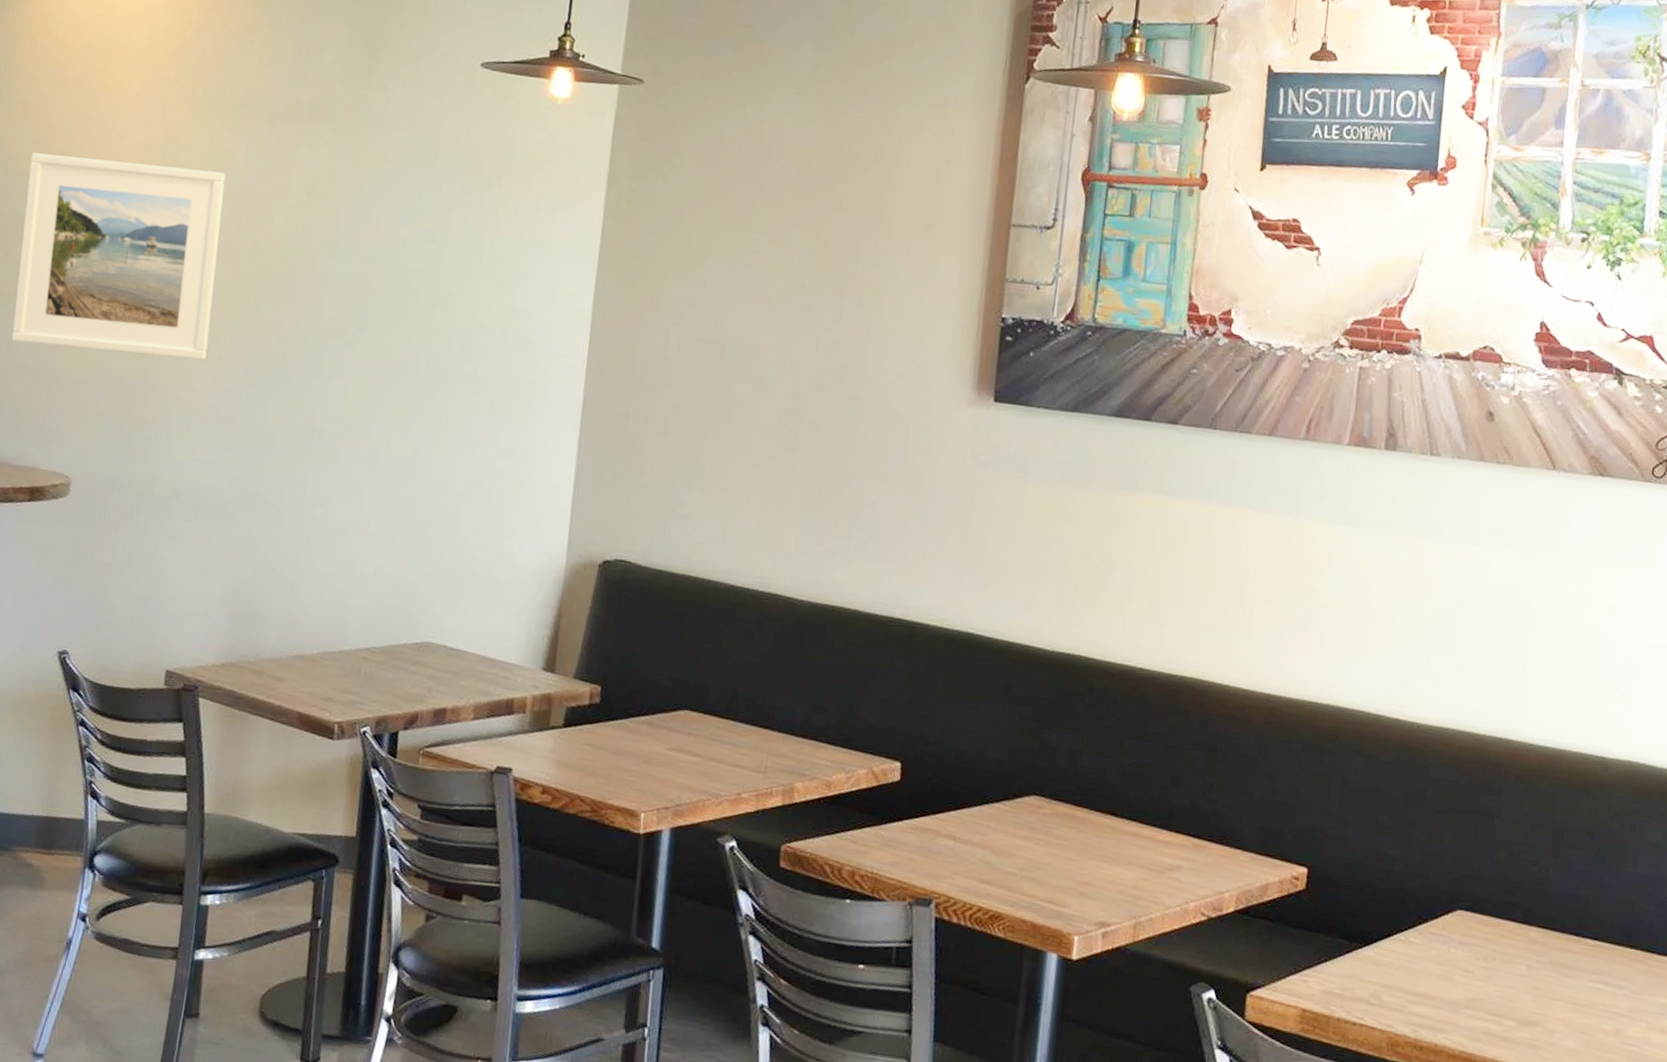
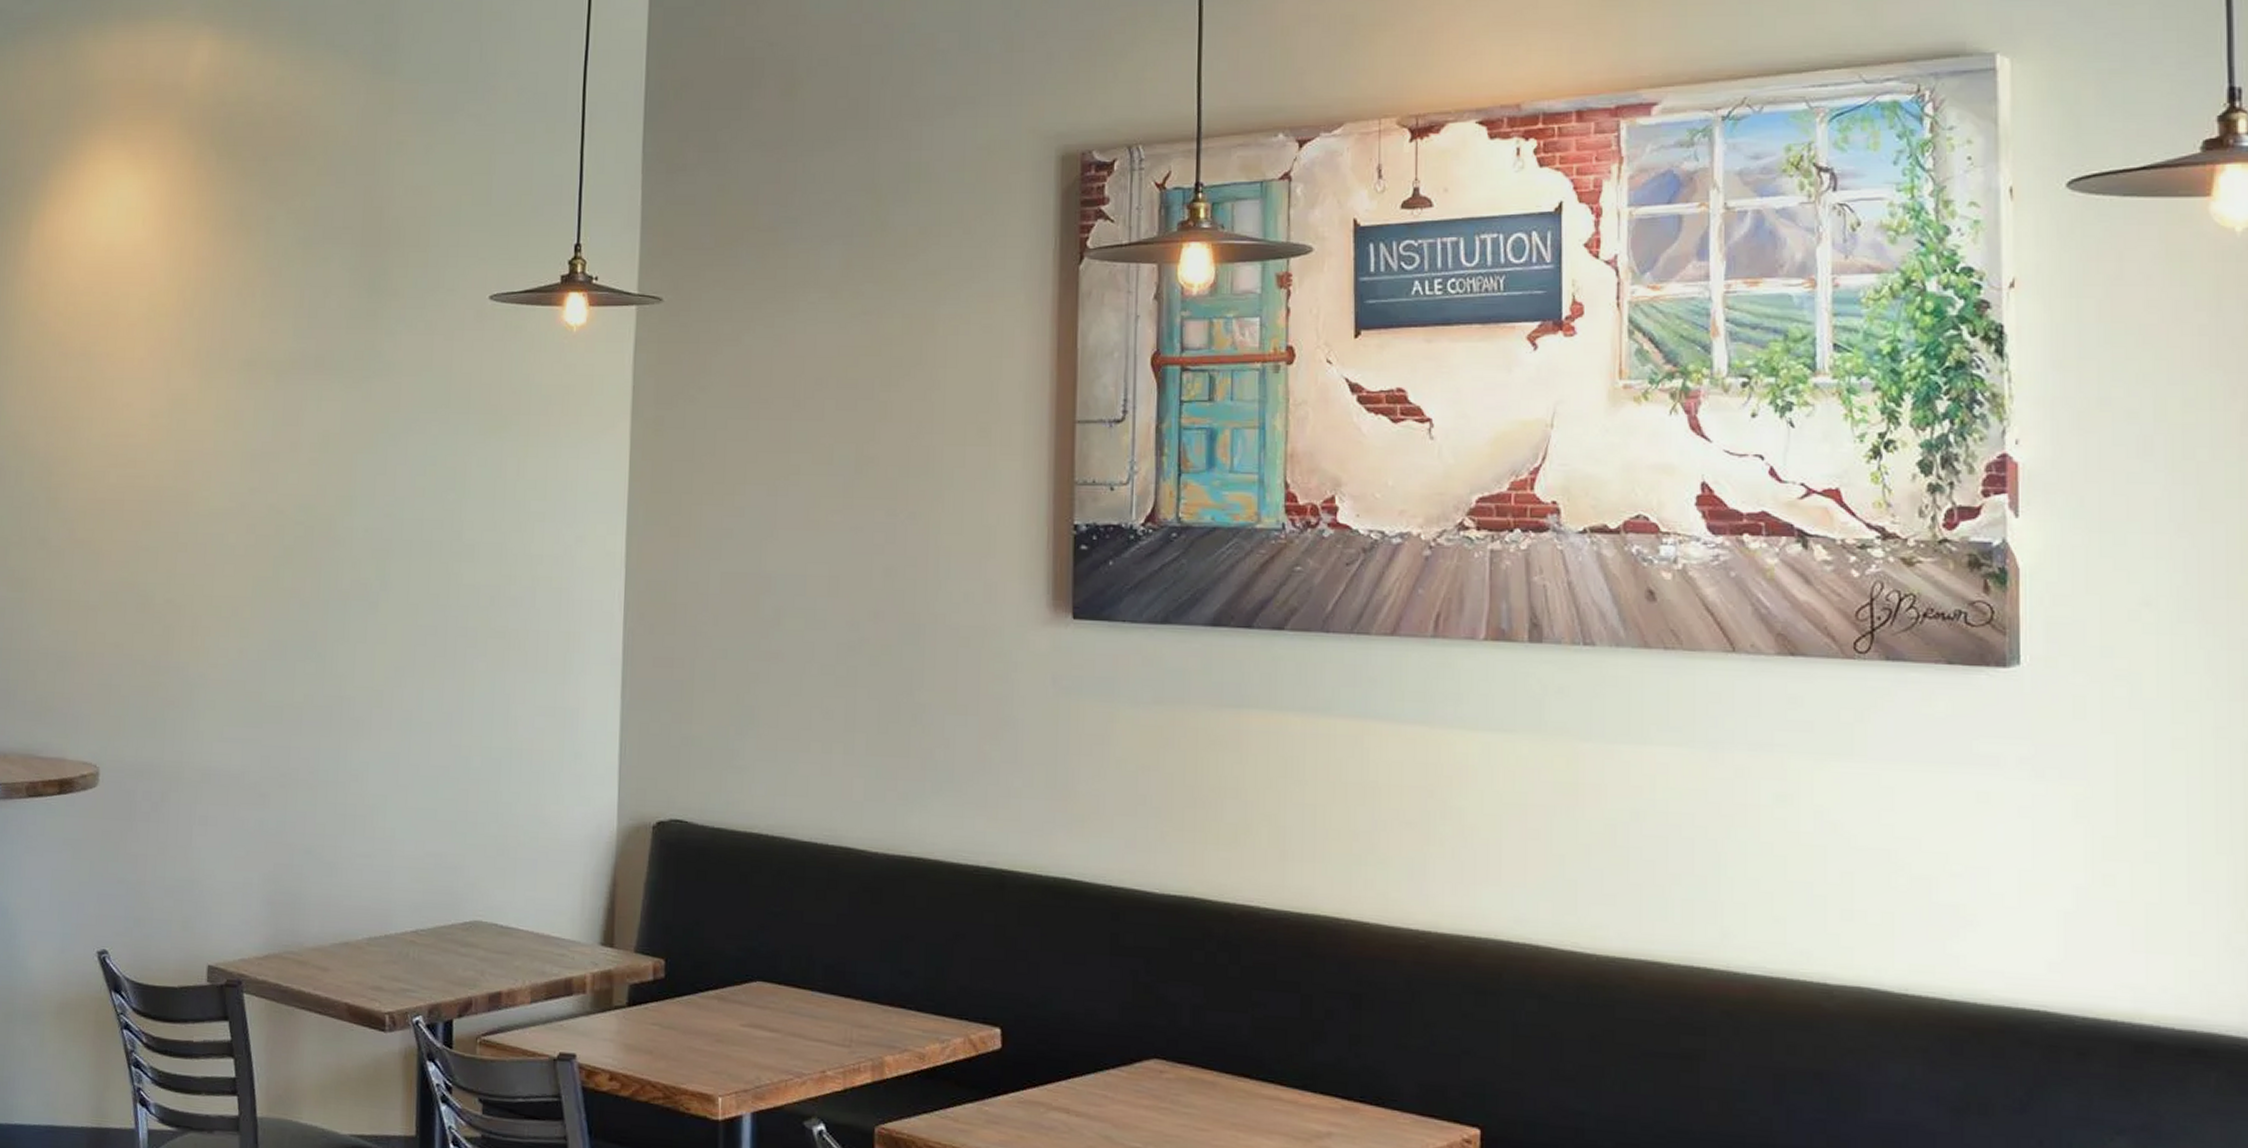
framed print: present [12,153,226,360] -> none [31,430,235,634]

